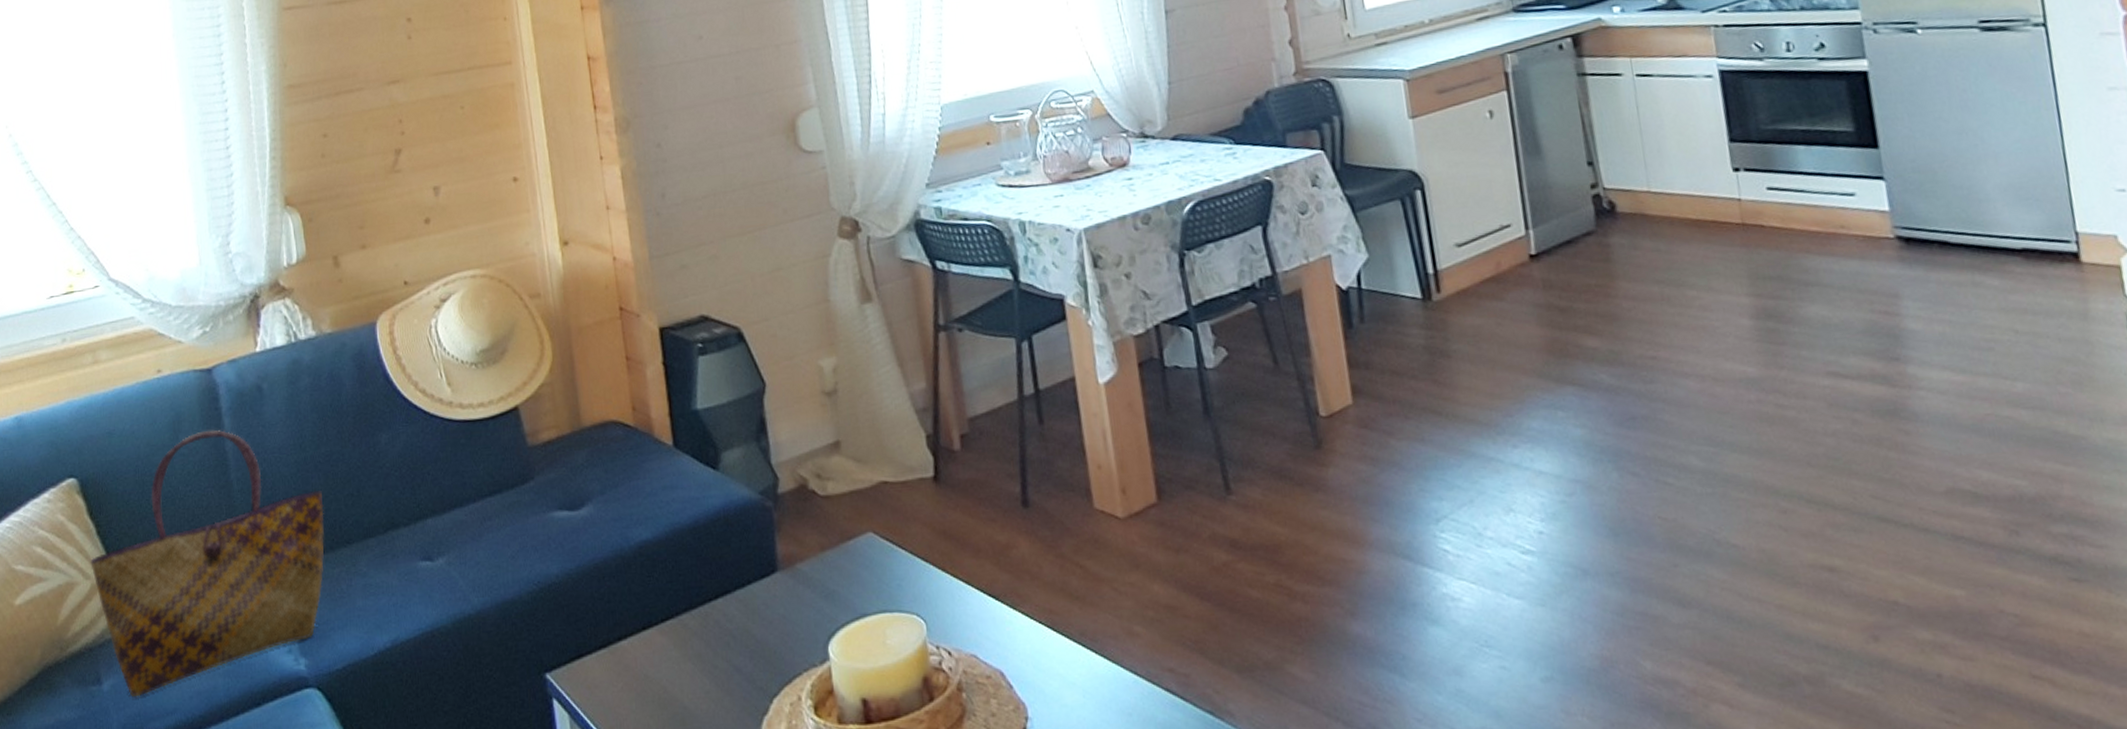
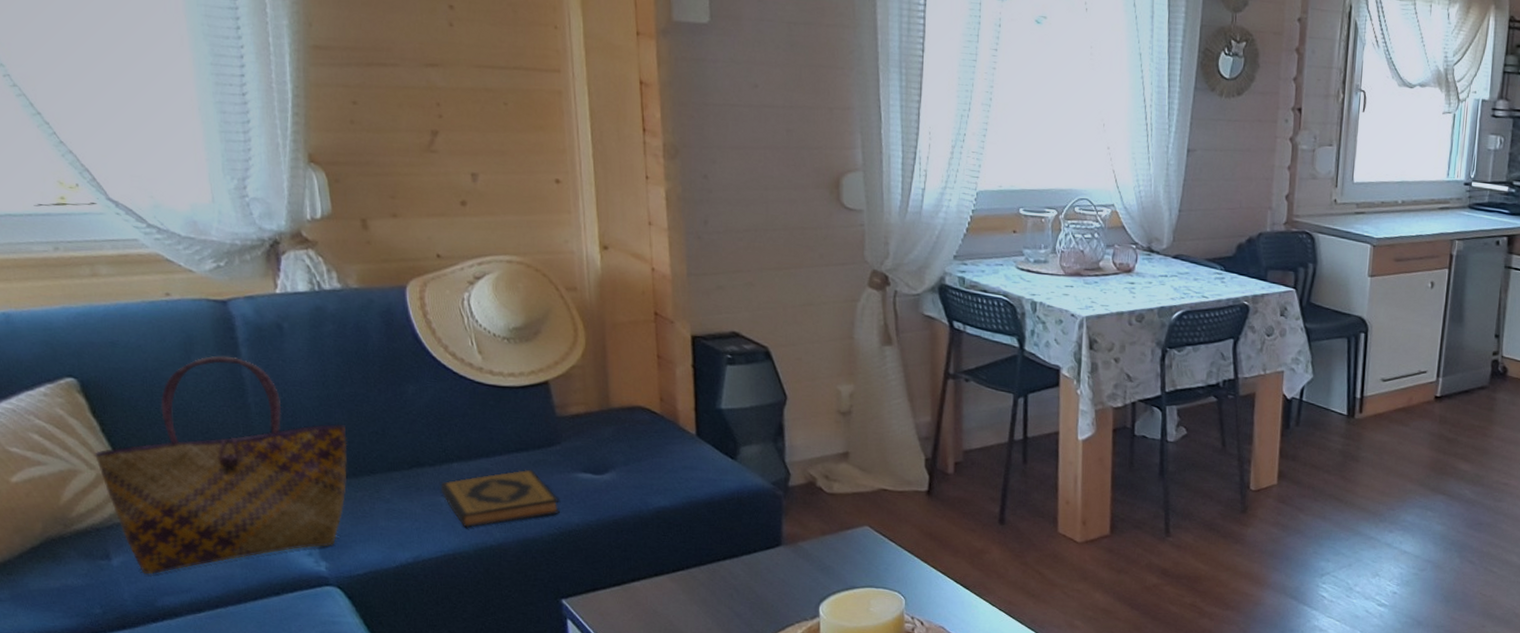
hardback book: none [416,514,538,596] -> present [440,469,560,528]

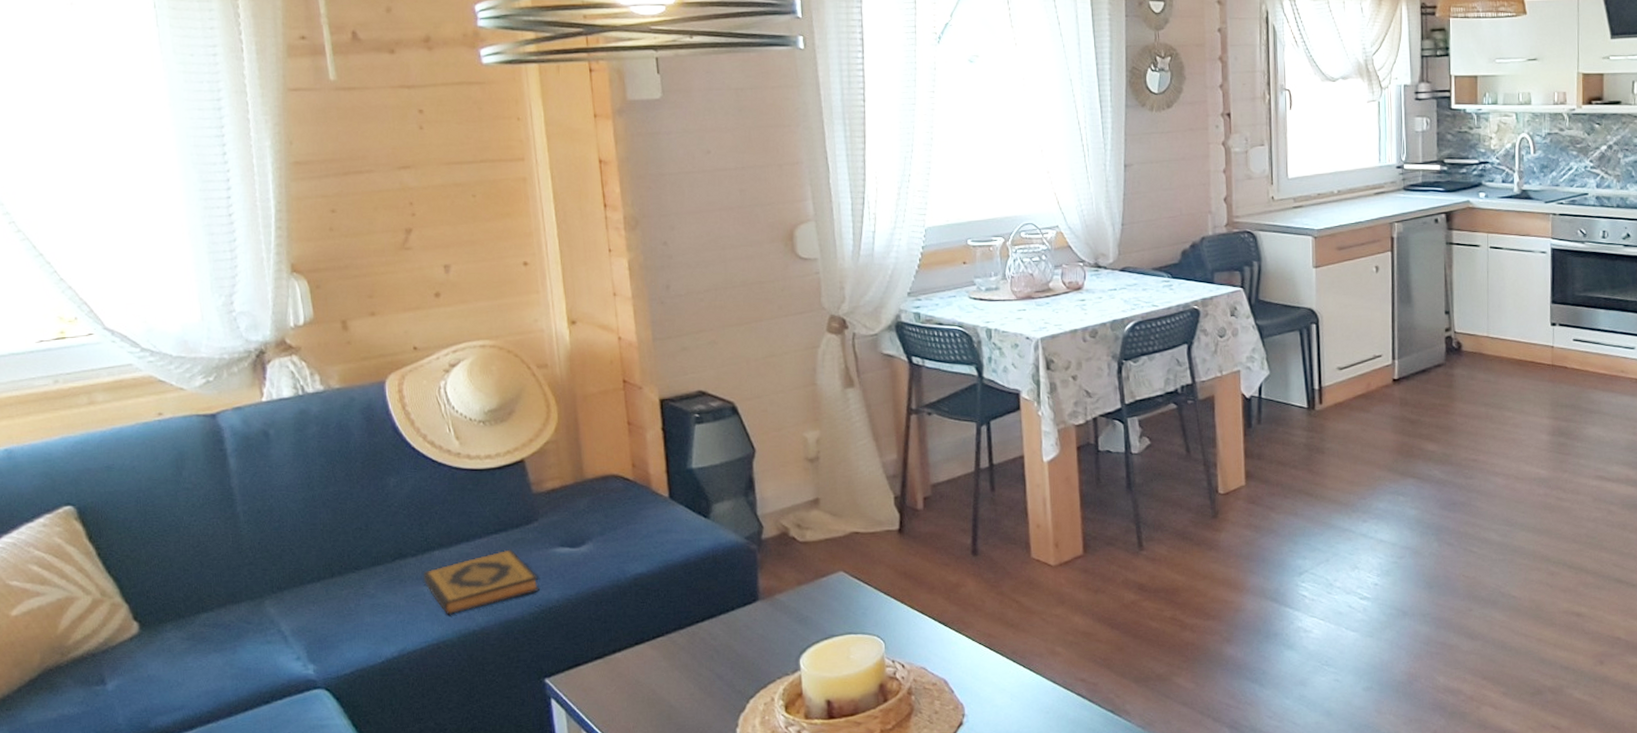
tote bag: present [95,355,347,575] -> none [91,468,333,696]

